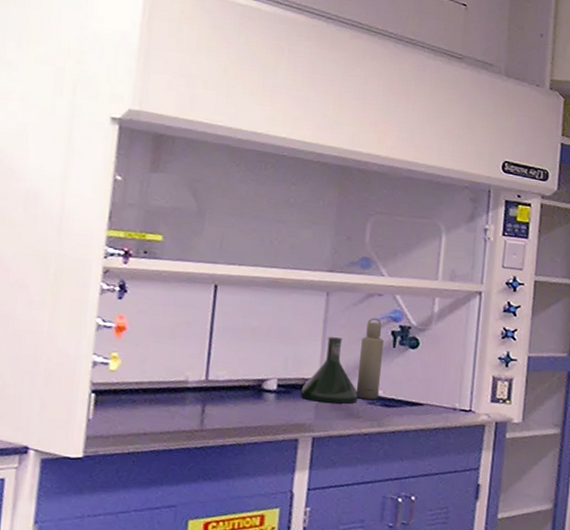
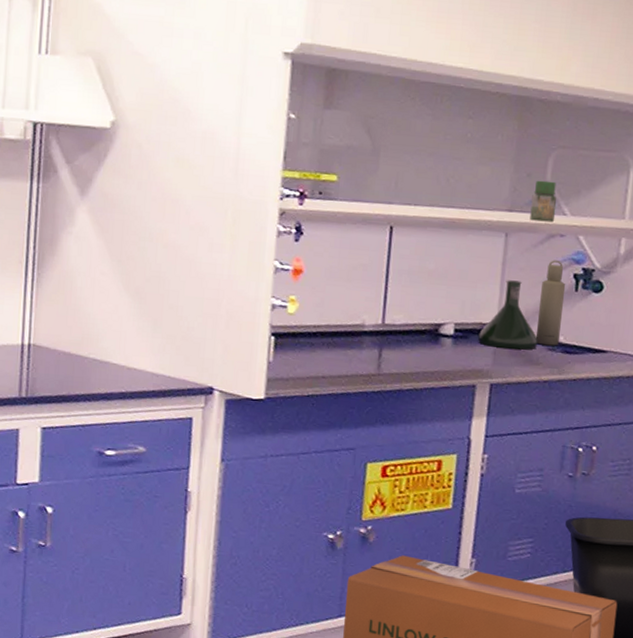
jar: none [350,243,375,283] -> present [530,180,557,223]

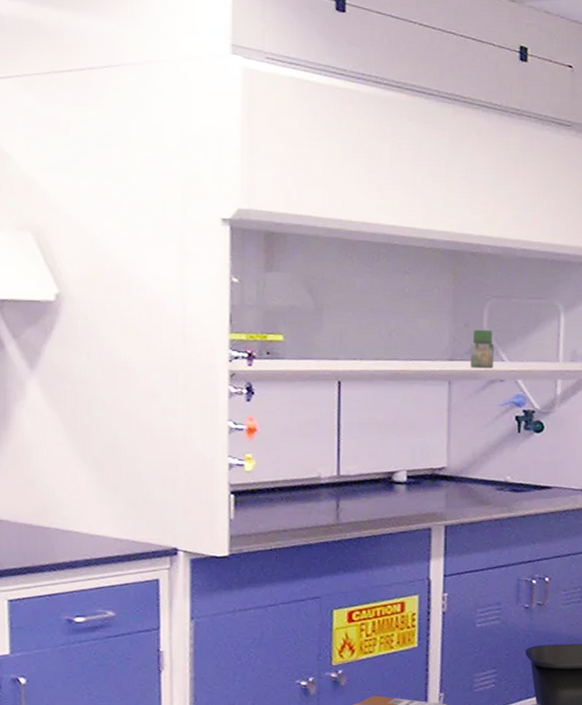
flask: present [478,280,539,350] -> none [430,426,487,491]
bottle: present [535,260,566,346] -> none [484,404,509,486]

